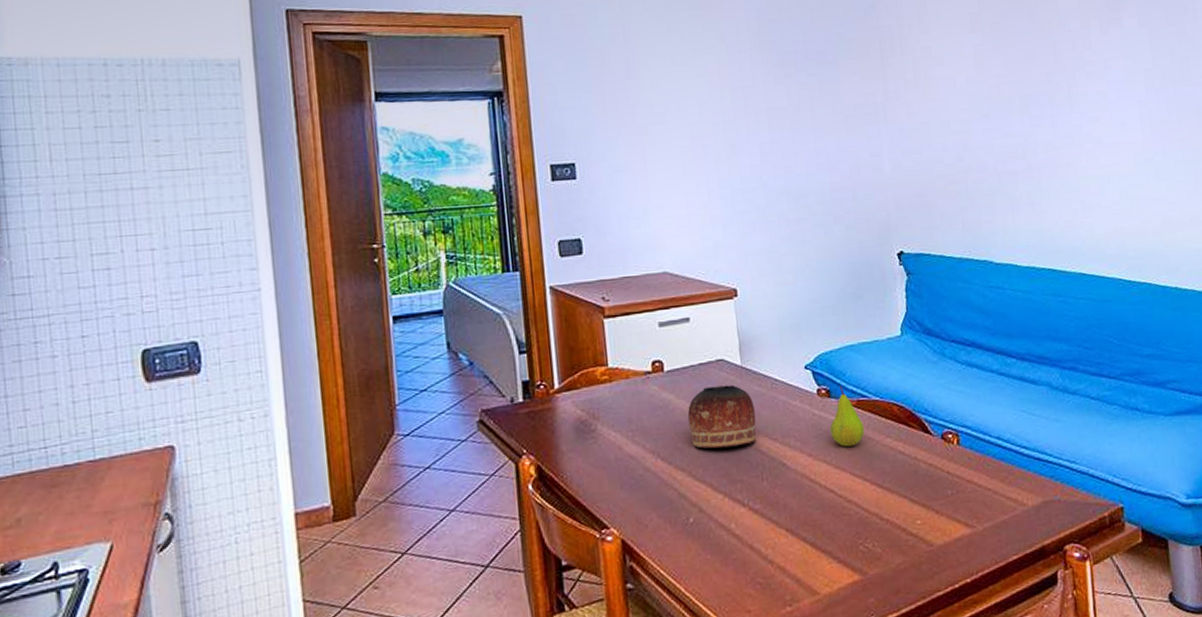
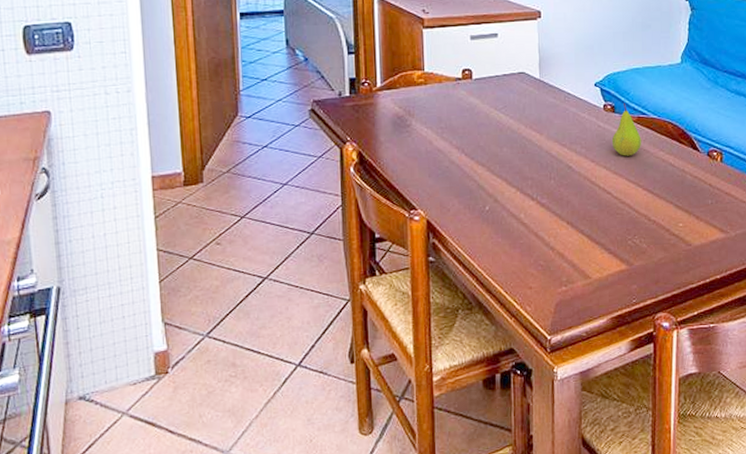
bowl: present [687,384,756,449] -> none [490,95,549,149]

